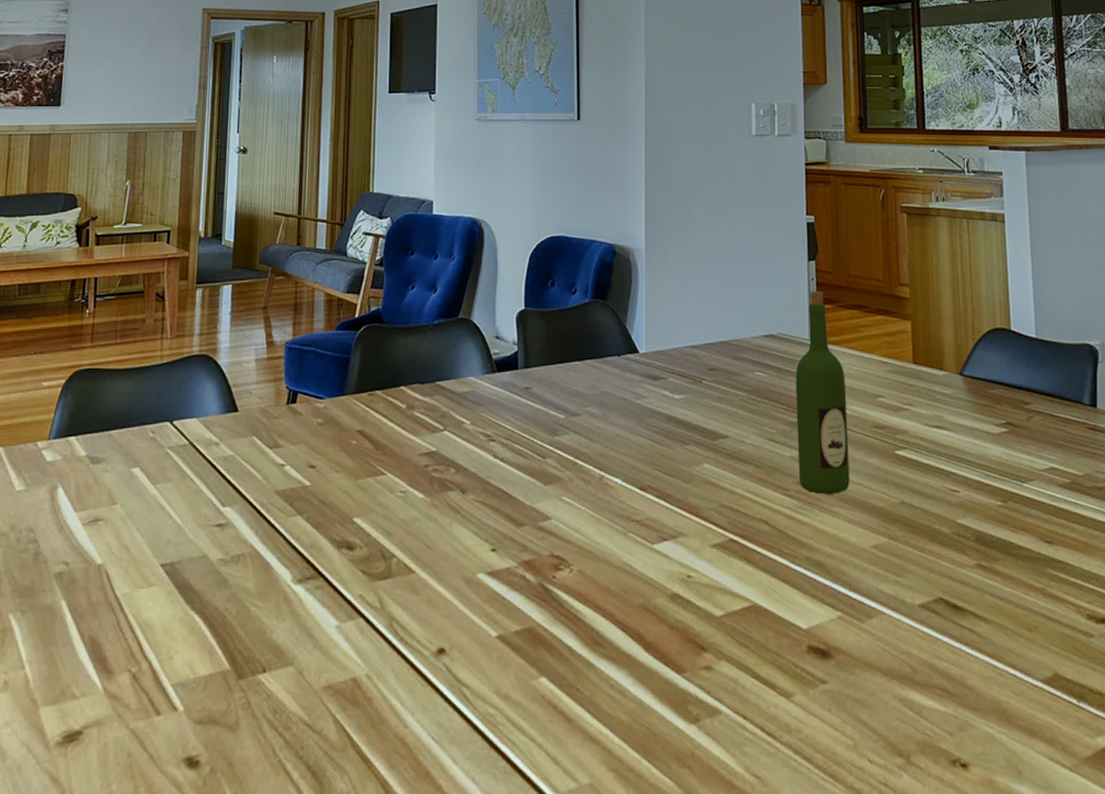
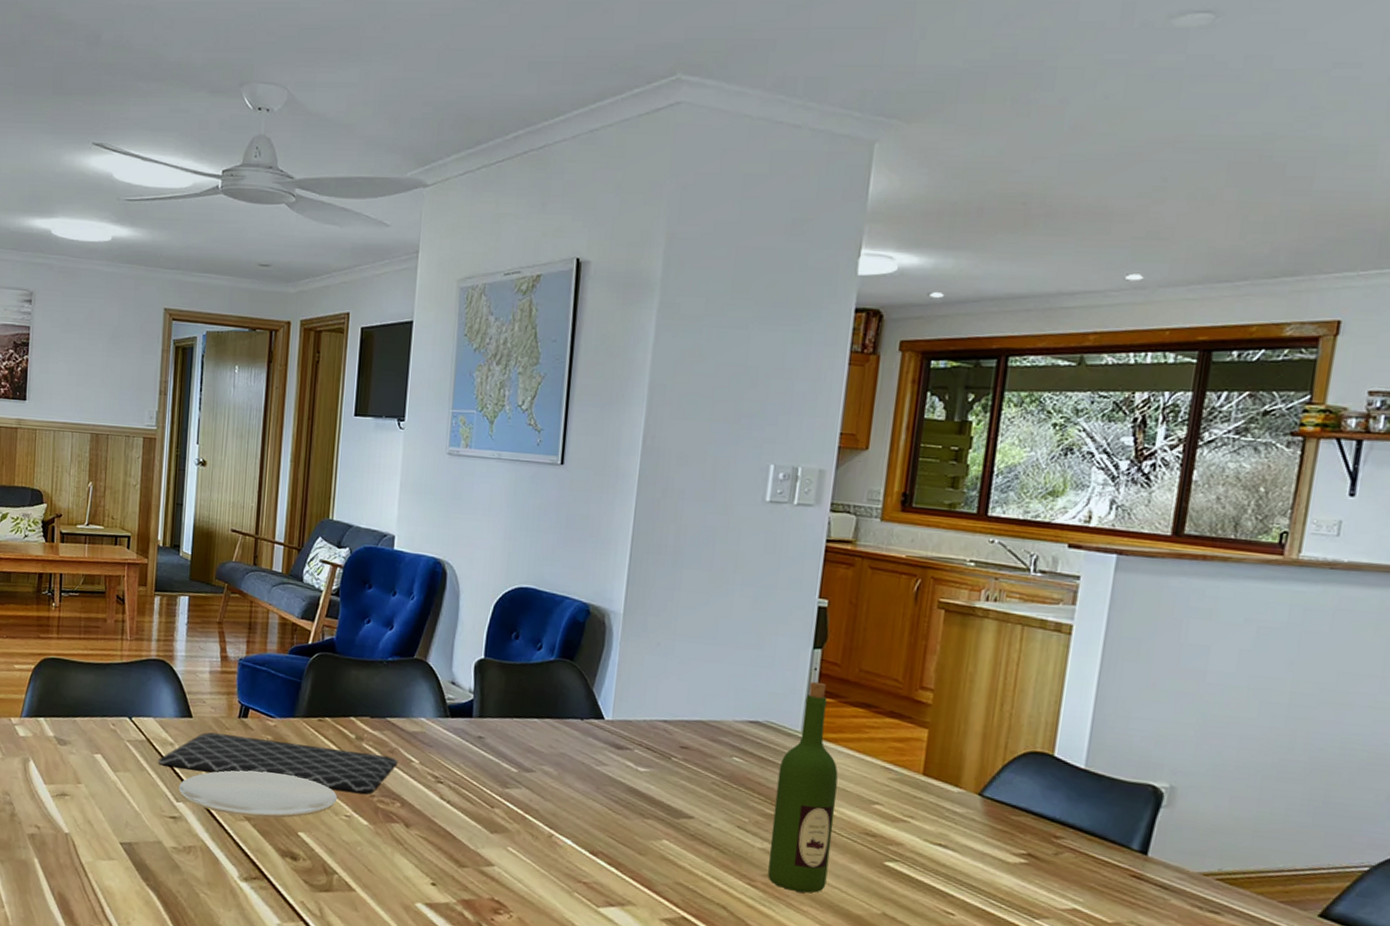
placemat: none [201,421,450,468] -> present [157,732,398,794]
plate: none [225,457,392,511] -> present [178,770,338,819]

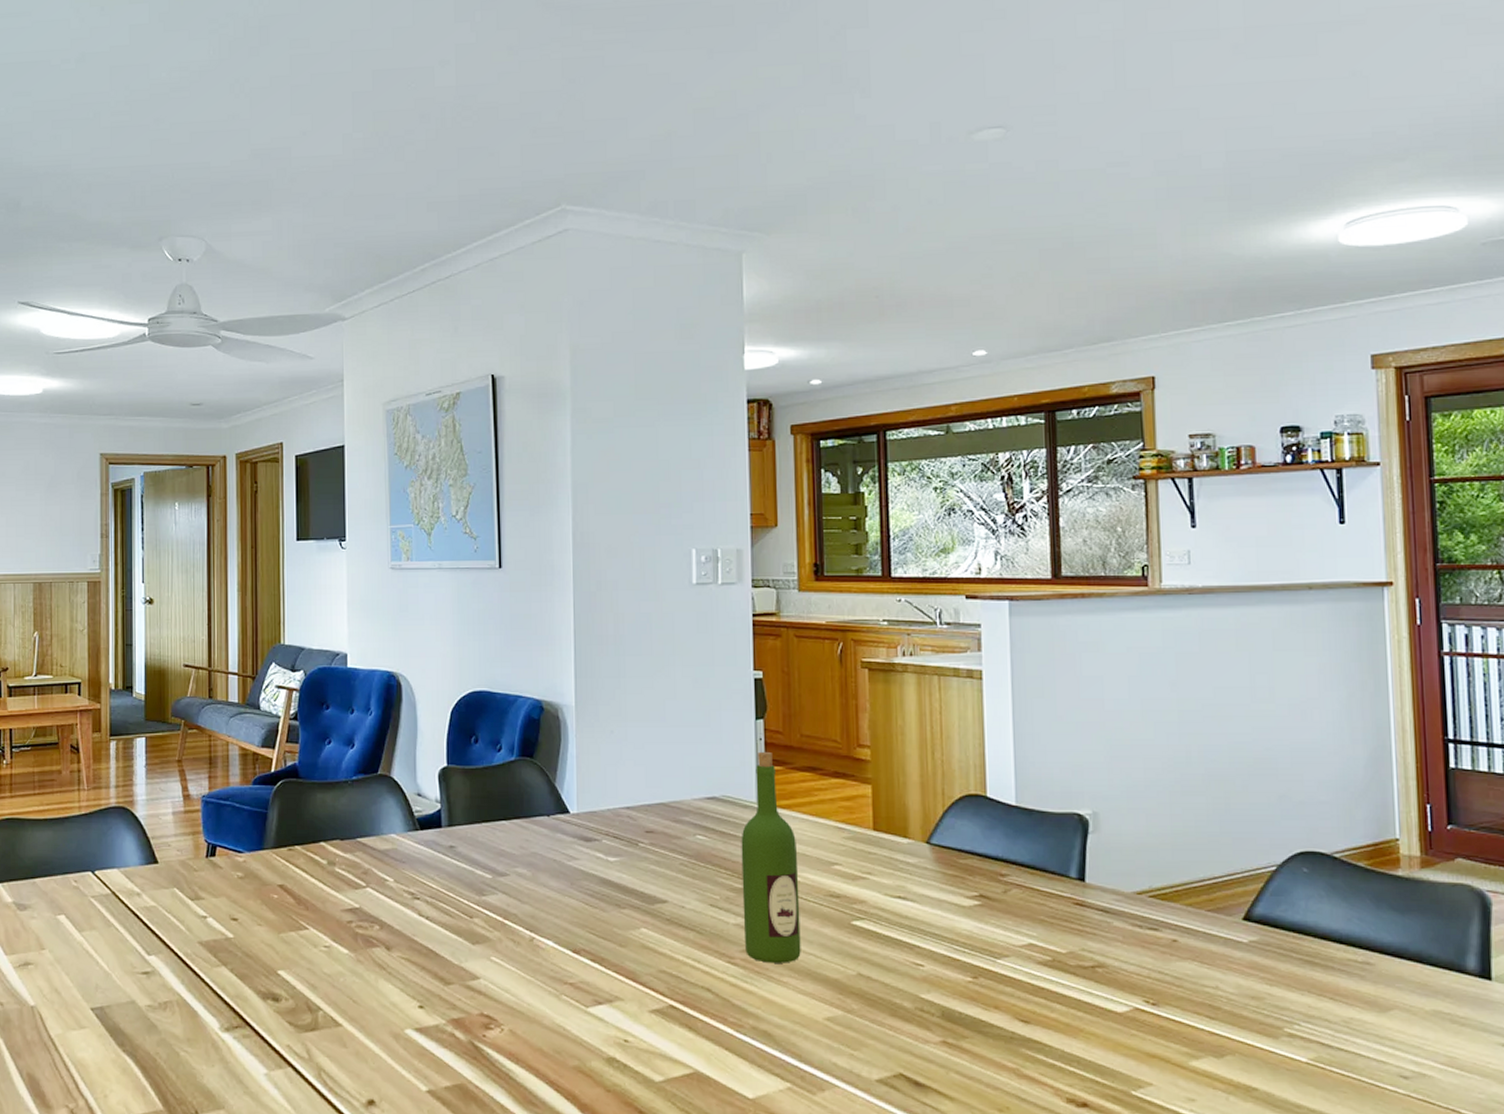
placemat: present [157,732,398,794] -> none [125,876,373,921]
plate: present [178,770,338,819] -> none [149,911,315,962]

